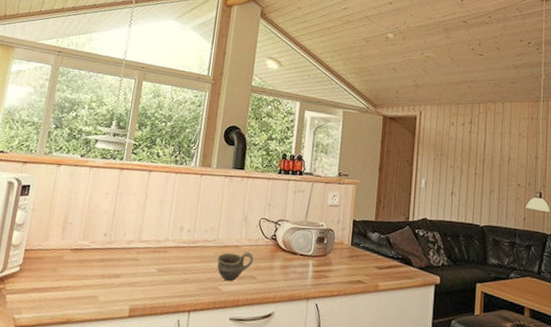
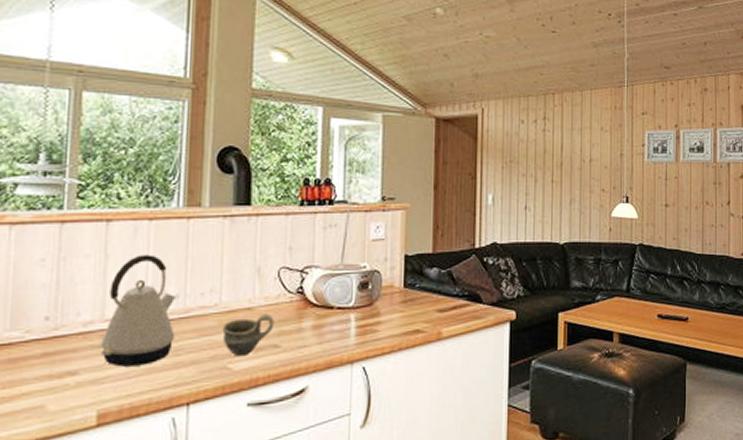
kettle: none [136,197,188,278] -> present [100,254,175,367]

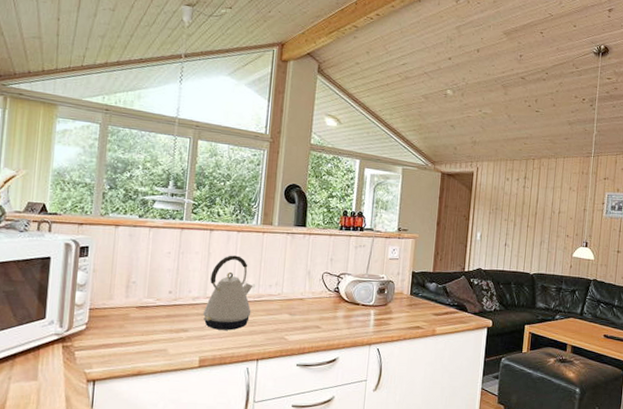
cup: present [222,314,275,357] -> none [282,304,318,332]

